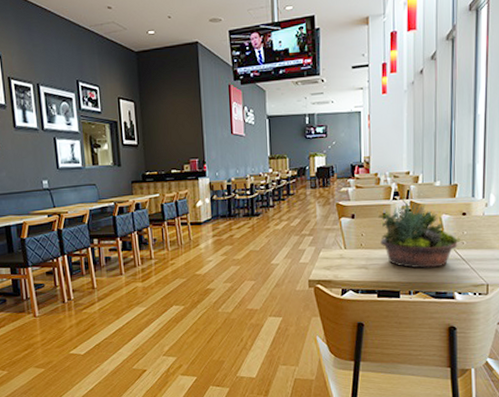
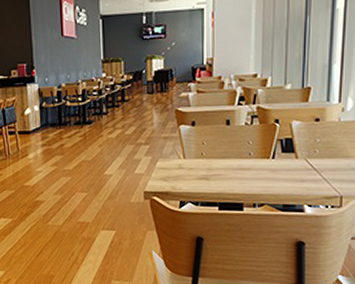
succulent planter: present [377,202,461,269] -> none [220,107,313,179]

